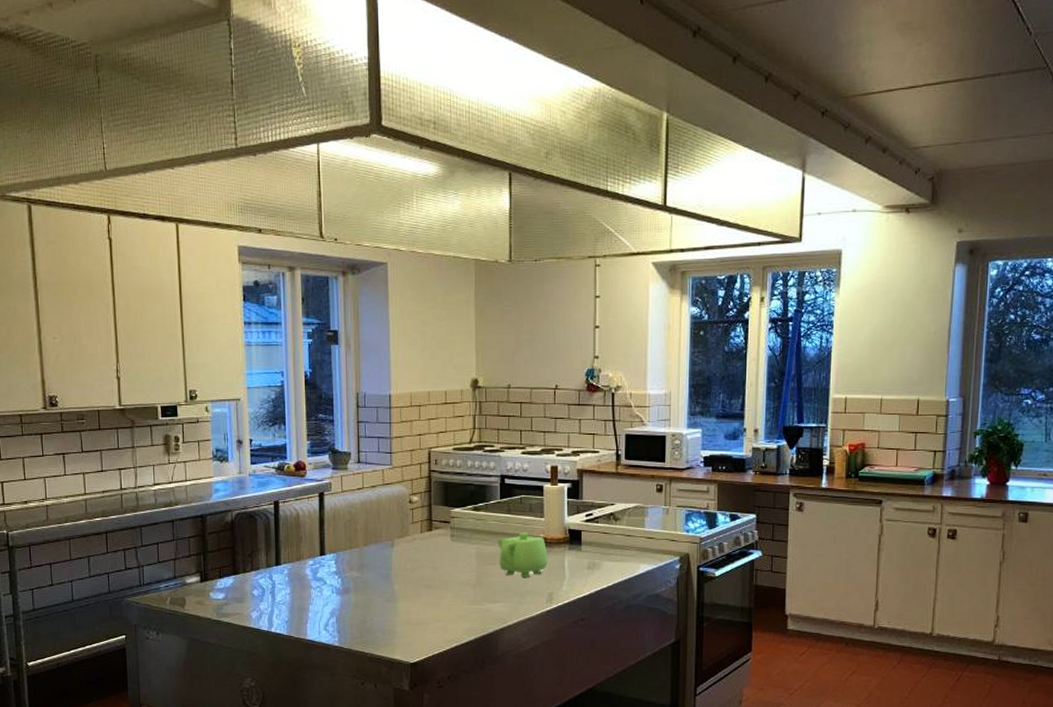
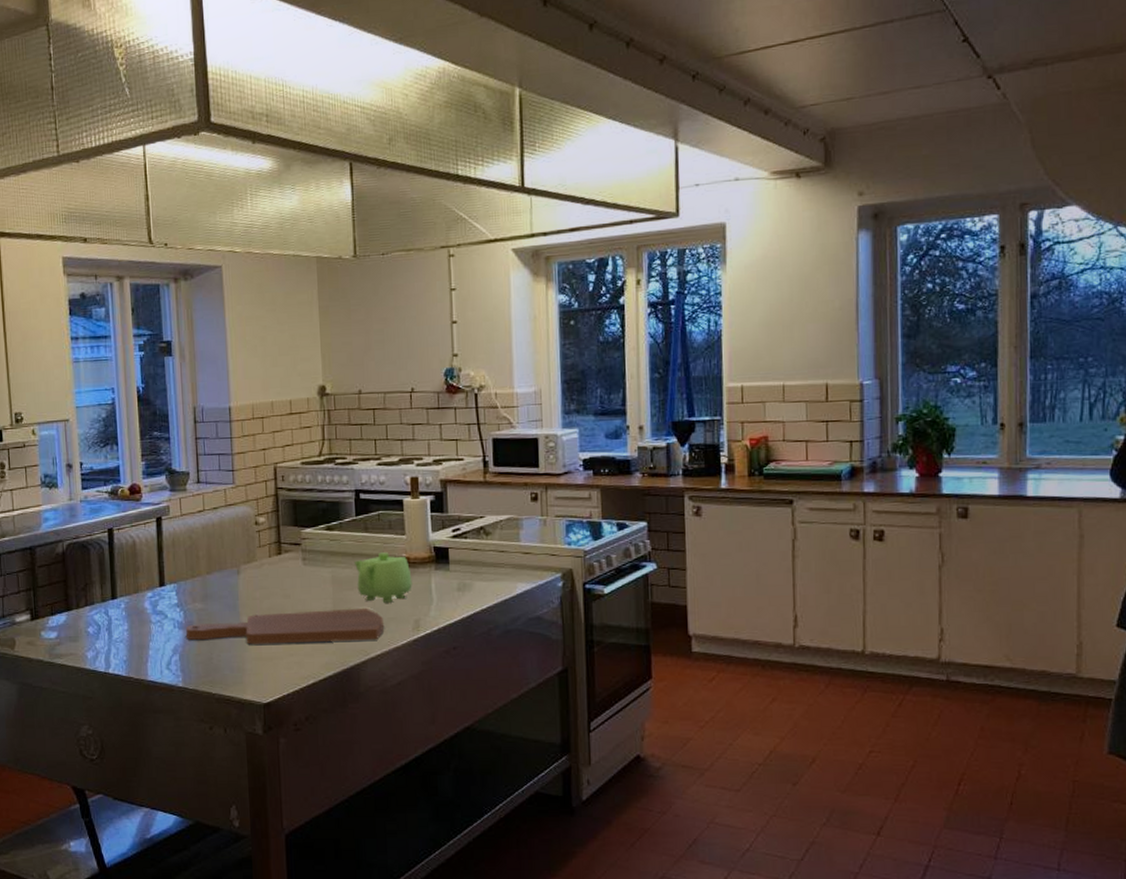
cutting board: none [342,582,520,611] -> present [185,609,384,645]

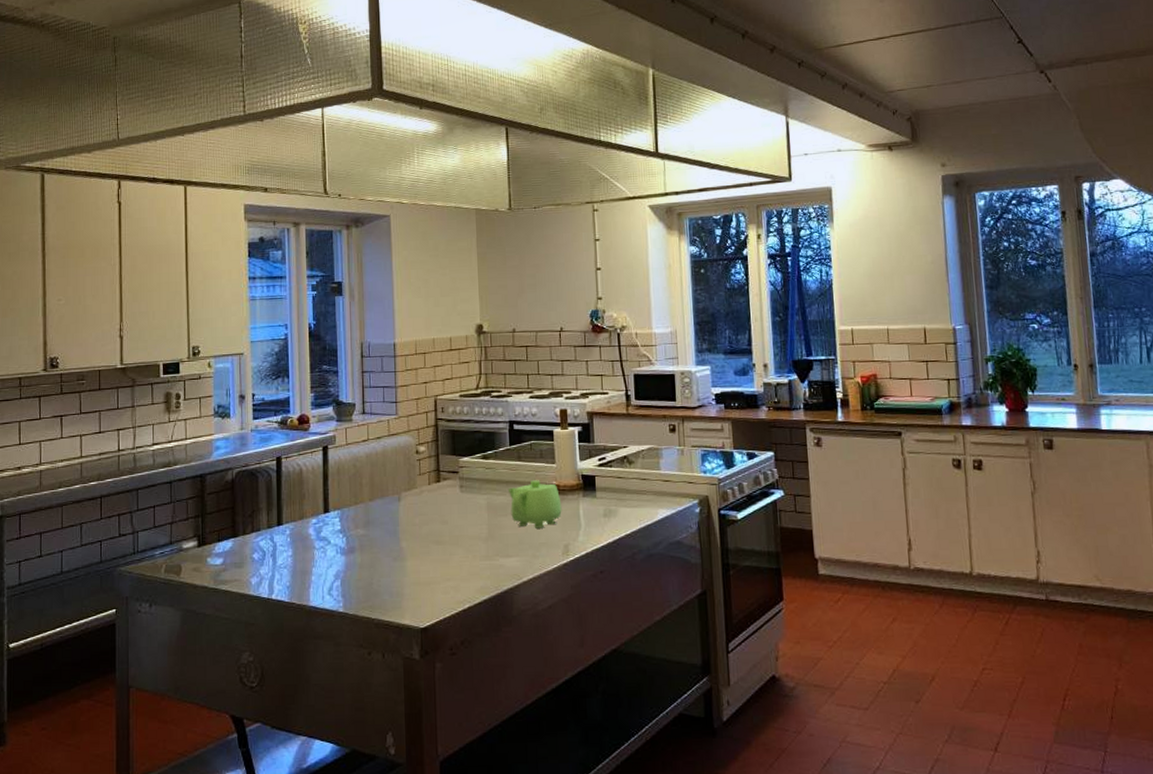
cutting board: present [185,609,384,645] -> none [347,534,535,570]

